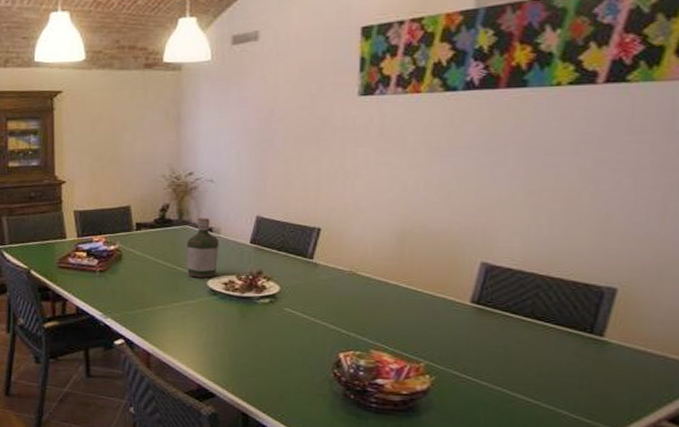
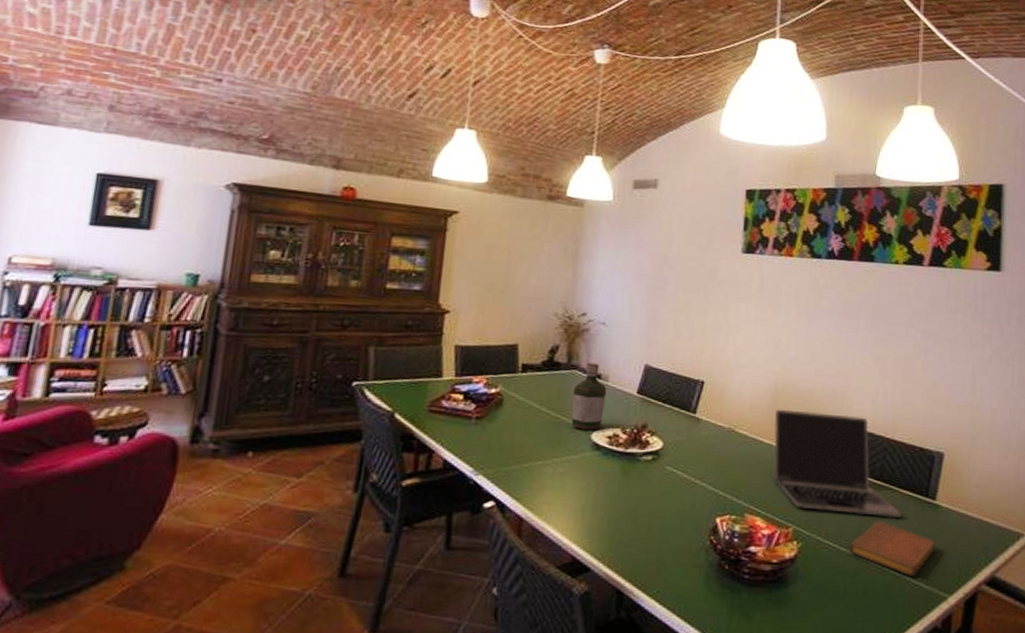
laptop: none [401,250,559,355] -> present [773,409,903,519]
notebook: none [492,357,601,411] -> present [849,520,935,577]

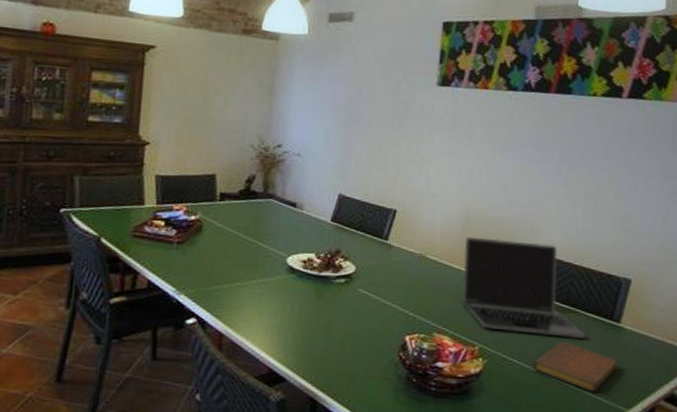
bottle: present [571,362,607,430] -> none [267,191,302,255]

